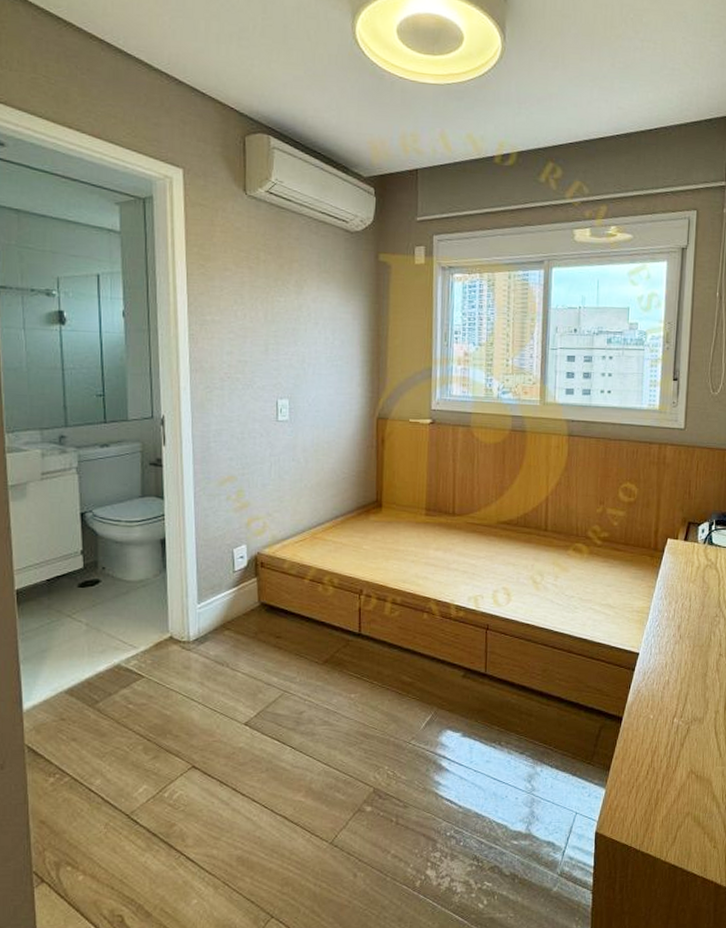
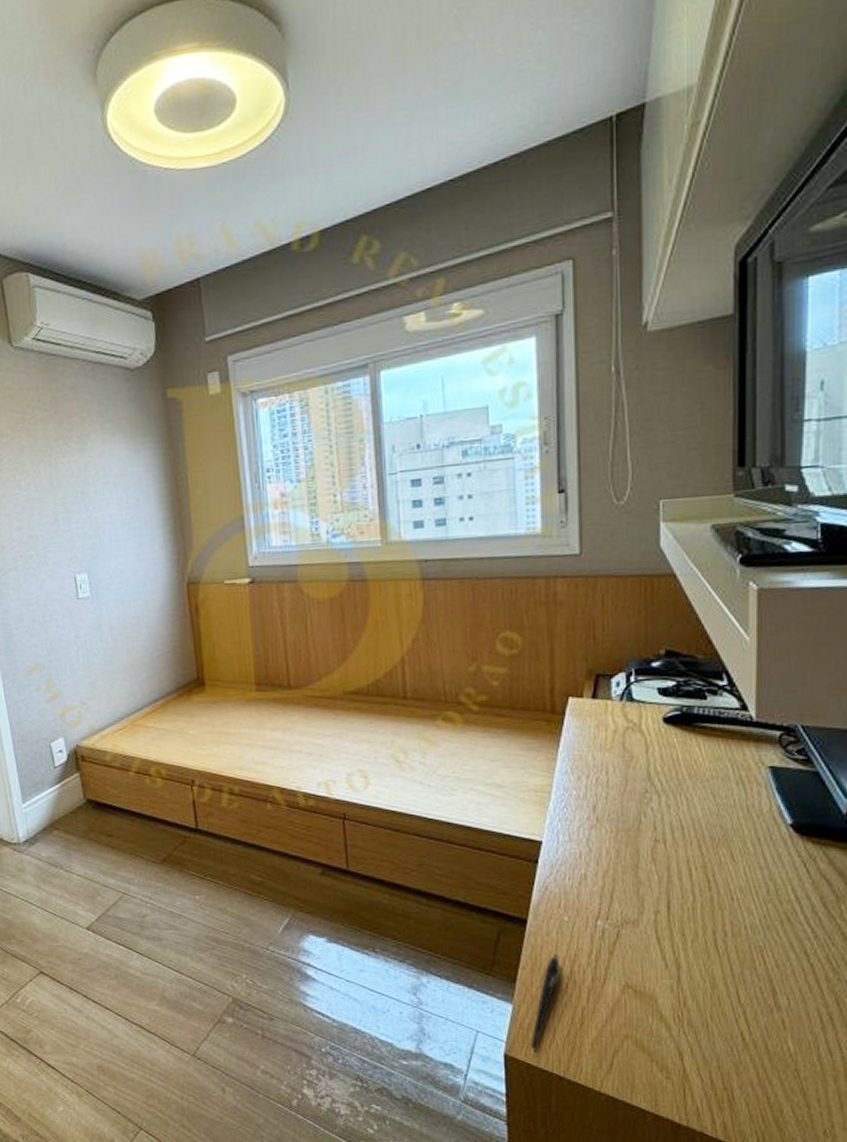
pen: none [617,746,644,826] -> present [531,954,559,1049]

